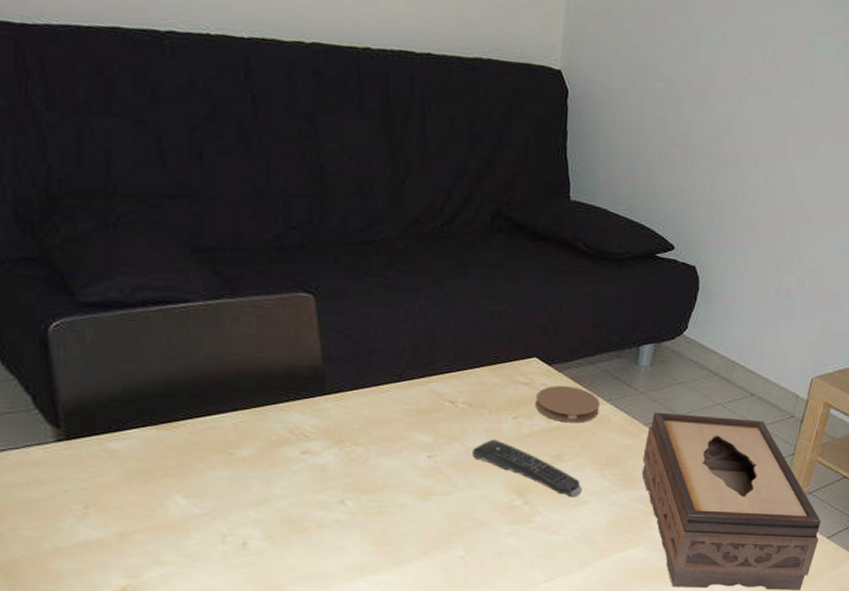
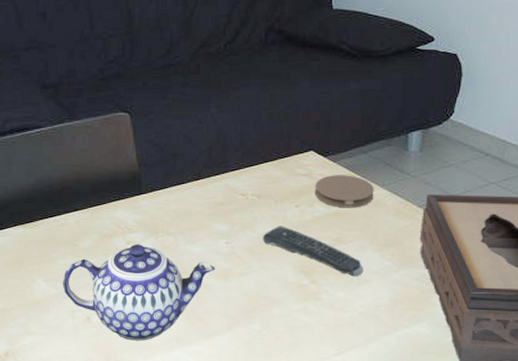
teapot: none [211,455,413,570] -> present [63,244,215,341]

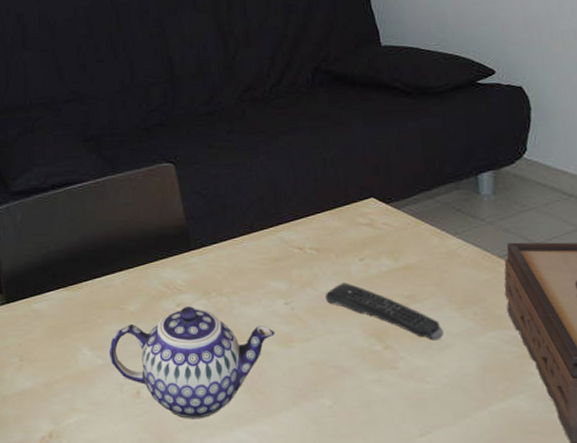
coaster: present [314,175,374,208] -> none [379,223,447,261]

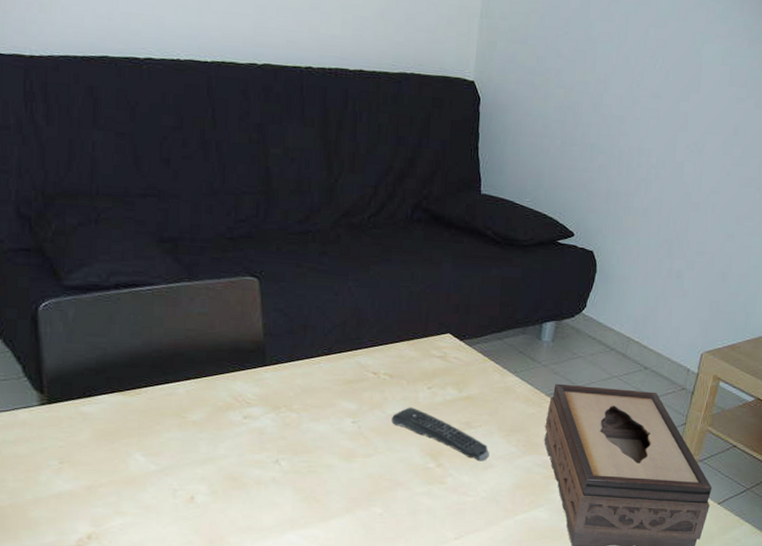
teapot: present [109,306,275,419] -> none [165,419,339,523]

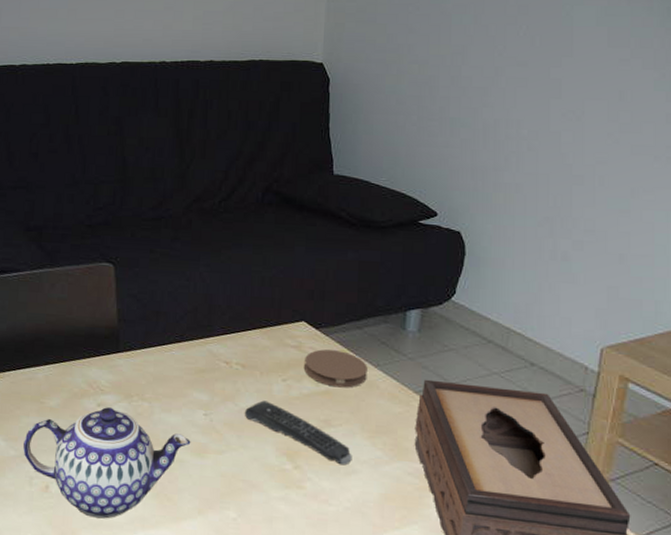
teapot: none [165,419,339,523] -> present [23,407,191,519]
coaster: none [448,359,506,393] -> present [303,349,368,388]

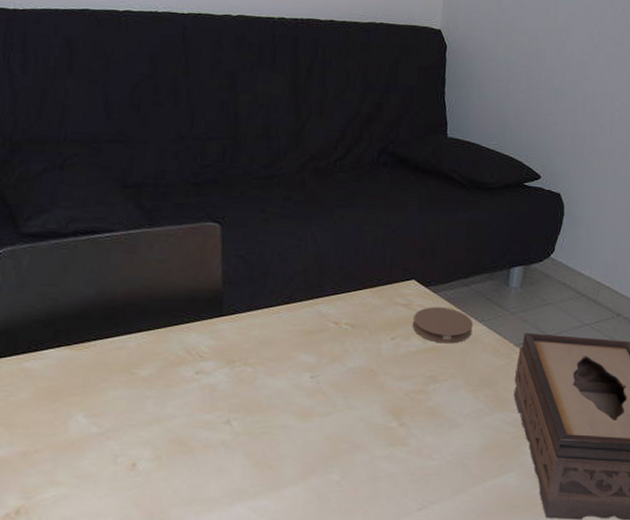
teapot: present [23,407,191,519] -> none [108,374,296,494]
remote control: present [245,400,352,466] -> none [352,360,456,420]

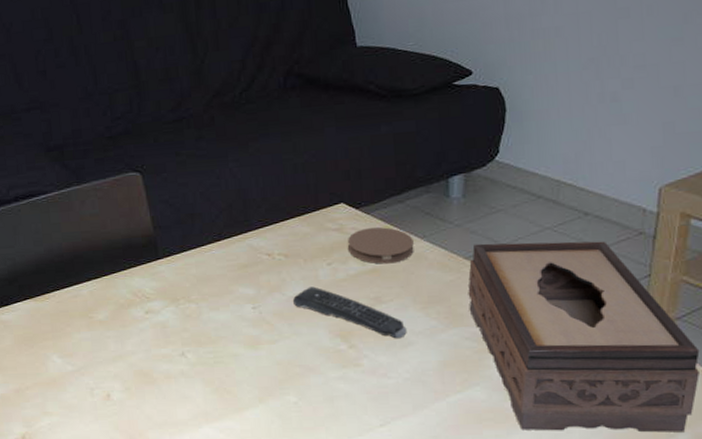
remote control: none [352,360,456,420] -> present [293,286,407,339]

